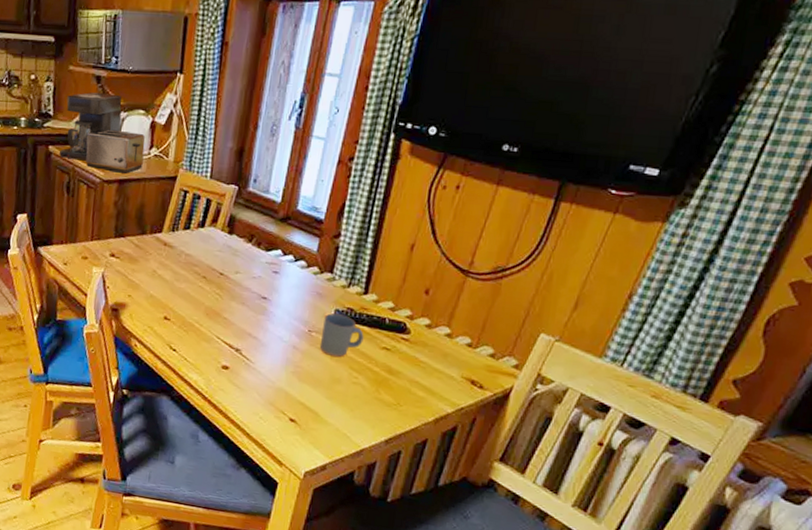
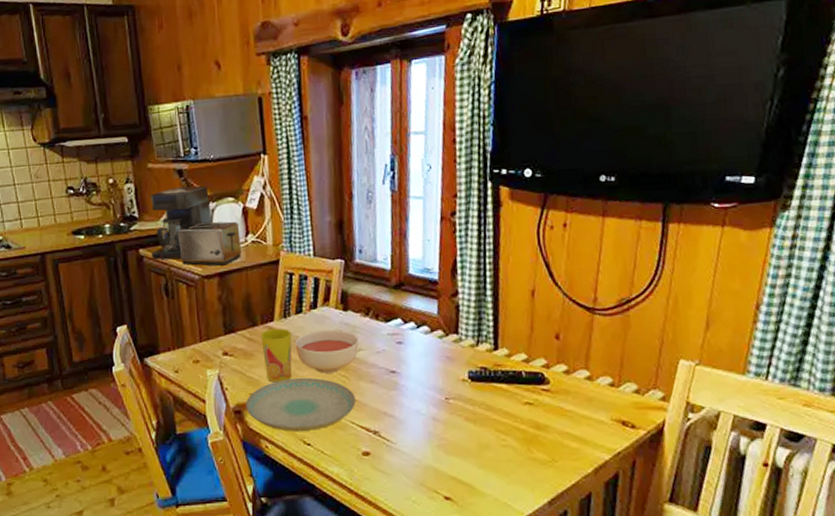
plate: none [123,287,225,339] -> present [245,378,355,431]
cup: none [146,239,177,290] -> present [260,328,292,383]
bowl: none [177,248,238,290] -> present [295,329,359,373]
mug: present [319,313,364,357] -> none [459,375,504,421]

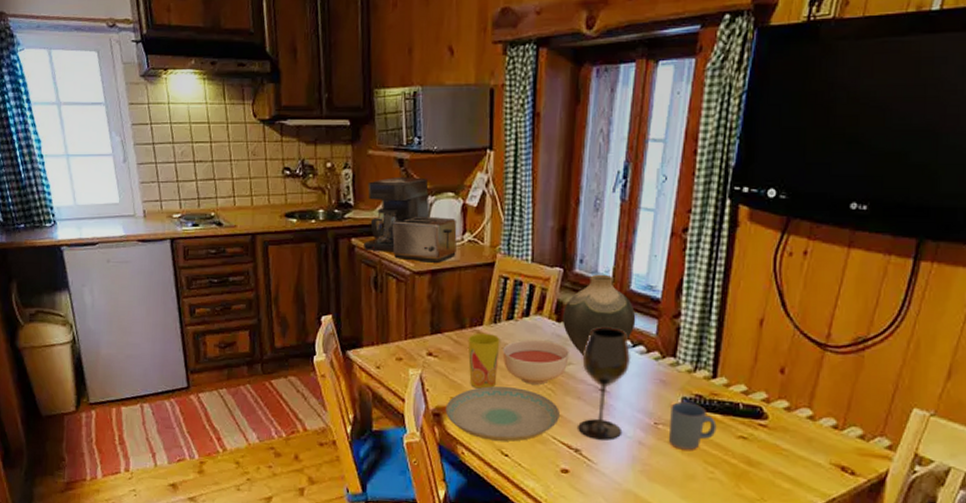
vase: none [348,261,418,342] -> present [562,274,636,357]
wineglass: none [371,311,417,420] -> present [578,327,631,440]
mug: none [459,375,504,421] -> present [668,402,717,450]

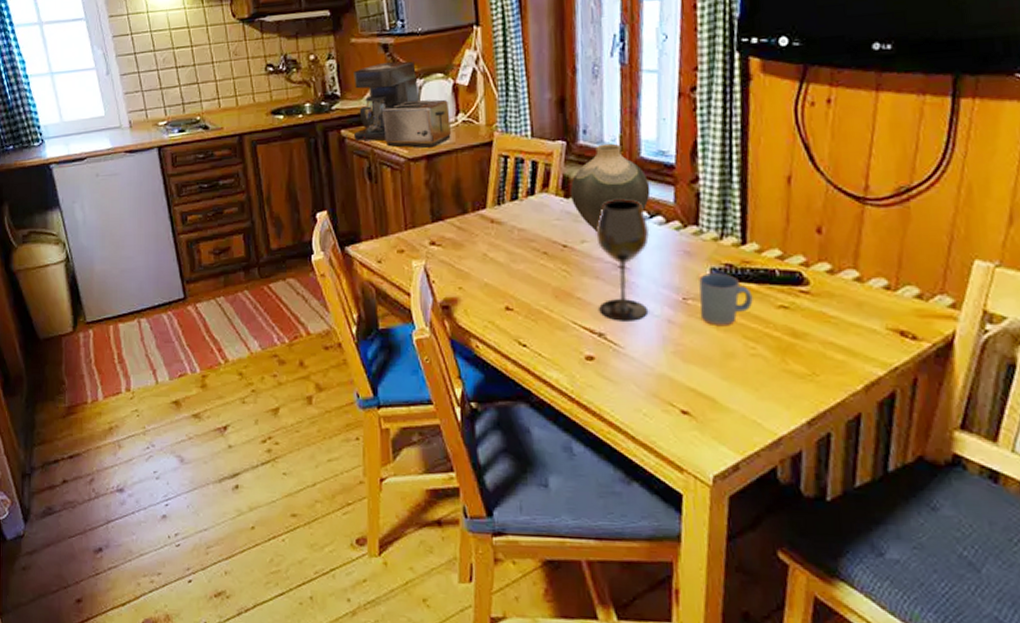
plate: present [445,386,559,442] -> none [454,272,578,330]
cup: present [467,333,500,389] -> none [471,216,507,276]
bowl: present [502,339,569,385] -> none [509,218,582,267]

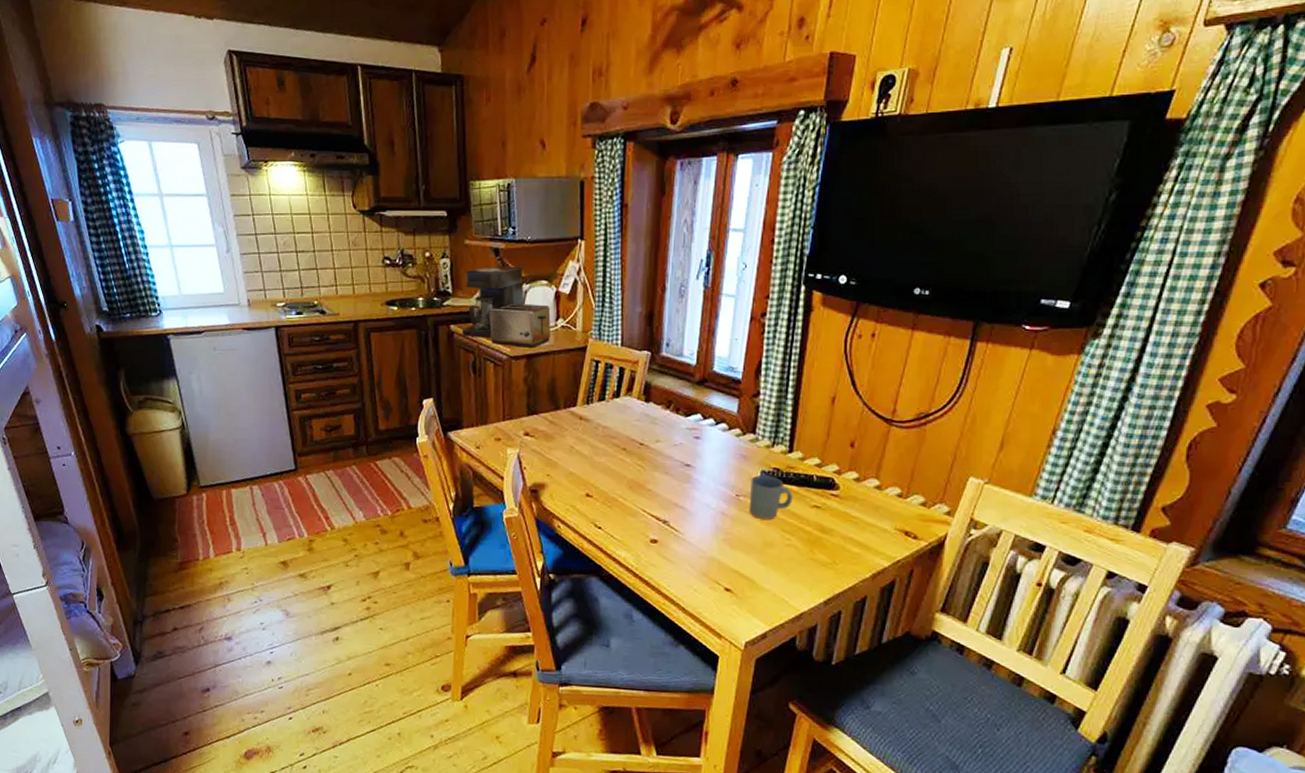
vase: present [569,143,651,233] -> none [650,357,719,434]
wineglass: present [596,199,650,321] -> none [666,406,715,512]

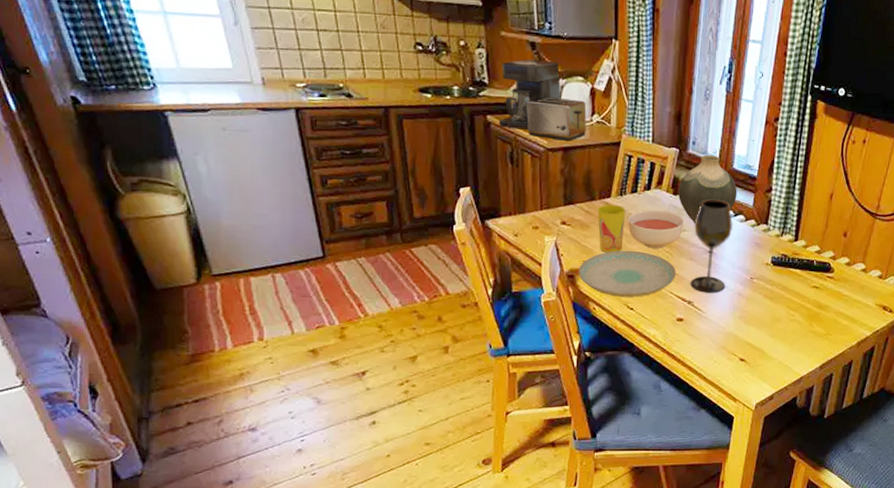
plate: none [542,463,649,515] -> present [578,251,676,297]
cup: none [562,413,593,466] -> present [597,204,626,253]
bowl: none [595,418,657,461] -> present [628,209,684,249]
vase: none [650,357,719,434] -> present [677,154,737,224]
wineglass: none [666,406,715,512] -> present [691,199,733,293]
mug: present [748,475,793,519] -> none [761,260,797,298]

